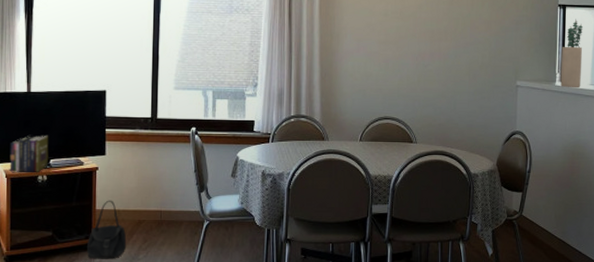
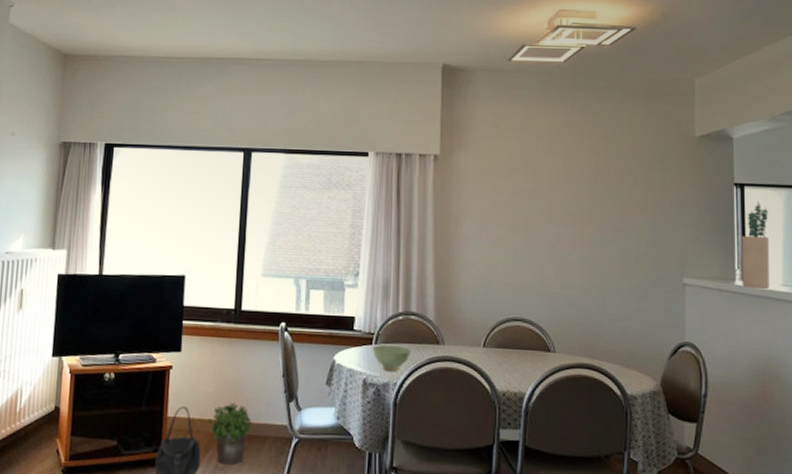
books: present [9,134,49,172] -> none [74,324,120,369]
potted plant: none [132,194,170,245] -> present [209,402,252,465]
bowl: none [269,143,301,163] -> present [372,345,411,371]

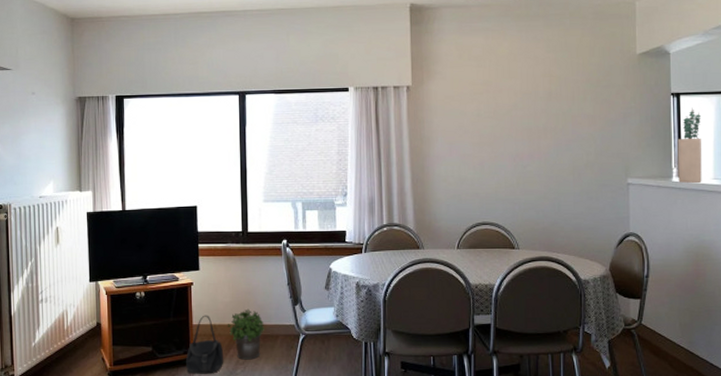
bowl: present [372,345,411,371] -> none [362,253,396,274]

